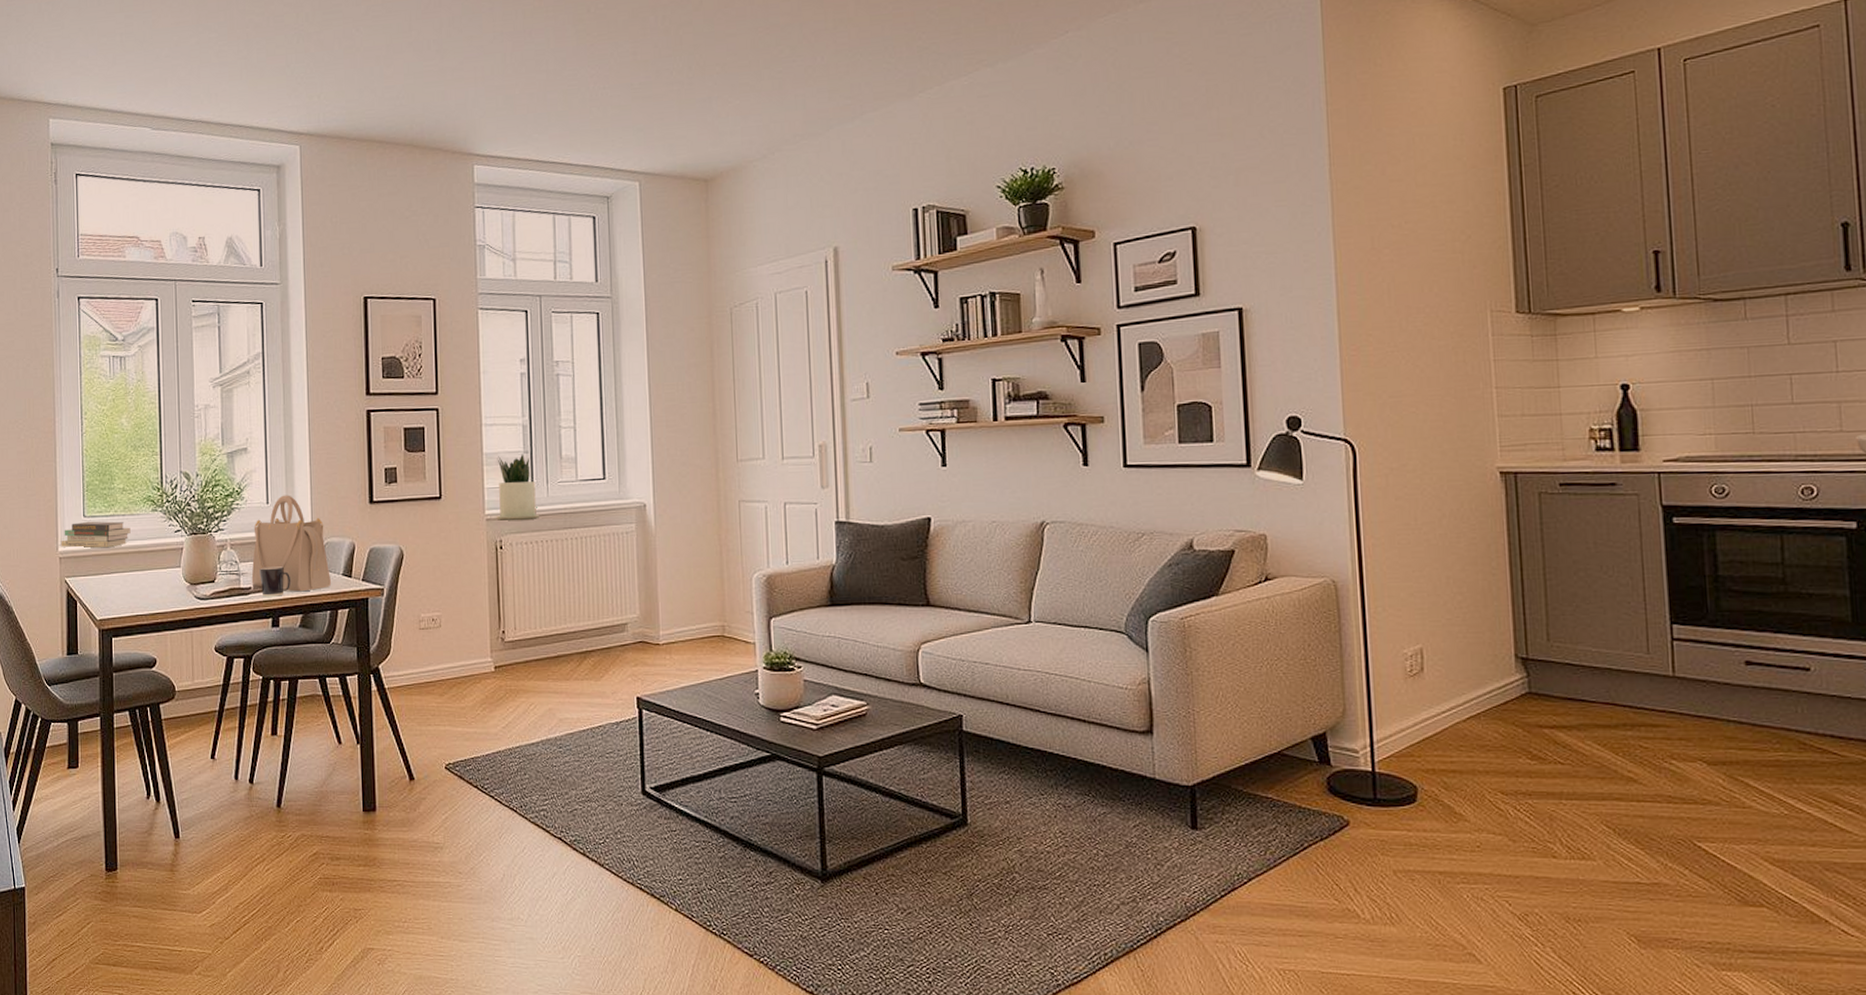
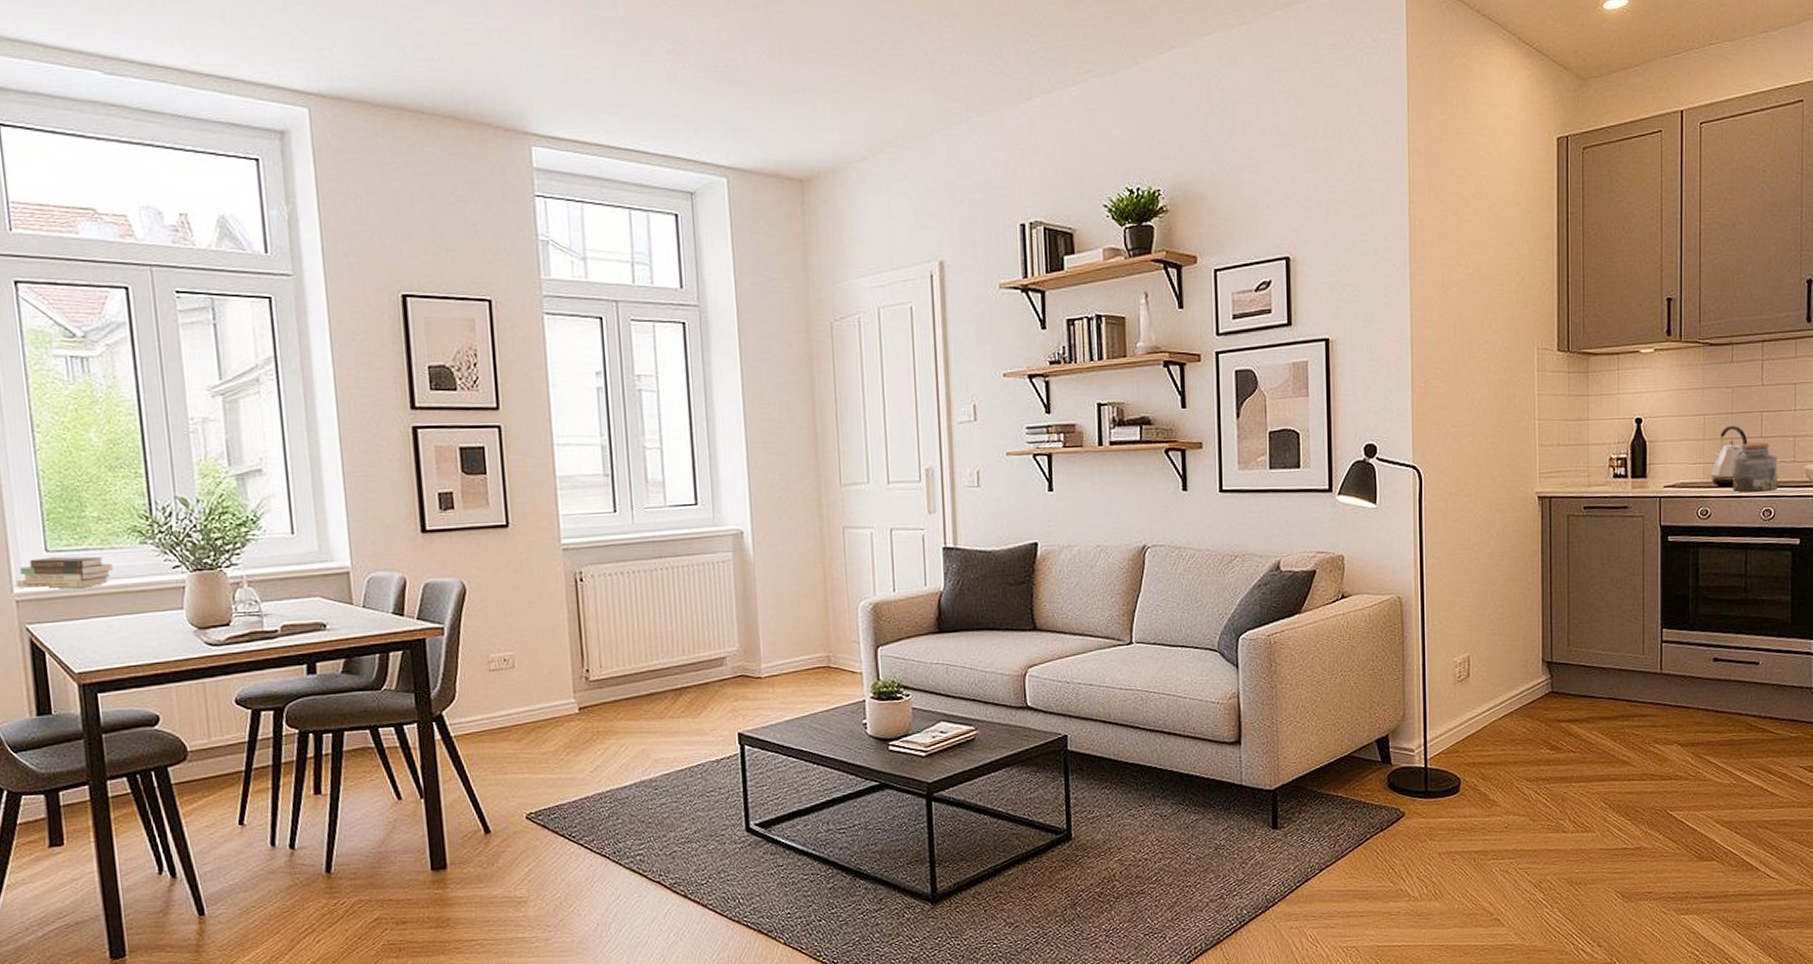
handbag: present [251,495,332,592] -> none [276,523,380,634]
mug: present [260,566,291,597] -> none [287,605,329,641]
planter: present [496,454,540,520] -> none [572,477,625,550]
kettle: none [1725,391,1775,461] -> present [1710,426,1748,487]
jar: none [1754,409,1820,468] -> present [1732,442,1778,493]

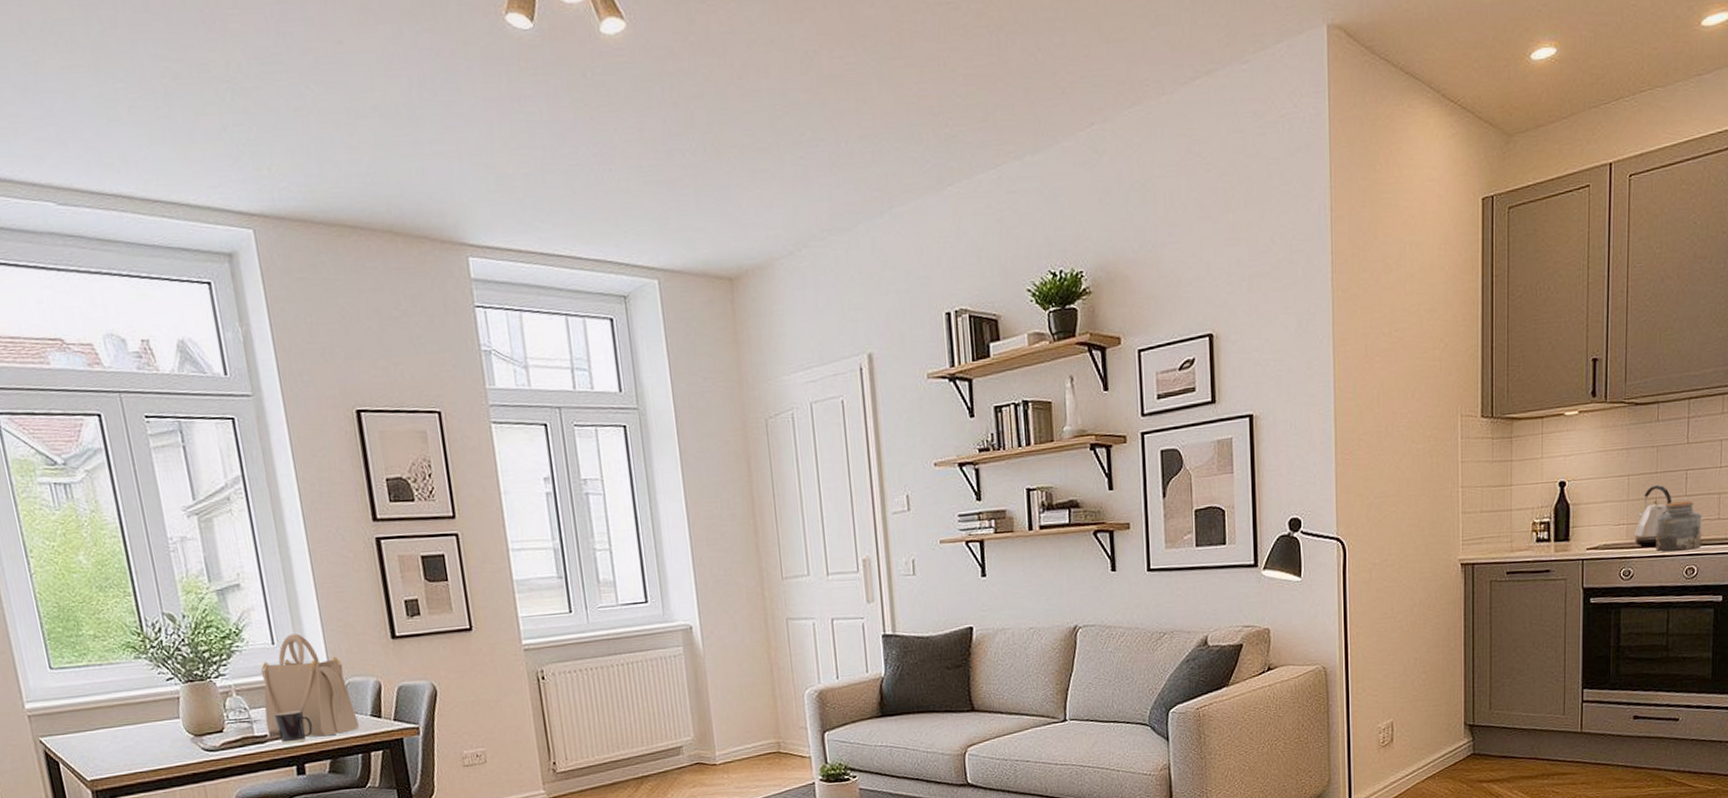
books: present [16,556,113,589] -> none [26,672,112,704]
handbag: none [276,523,380,634] -> present [260,633,360,737]
mug: none [287,605,329,641] -> present [274,711,313,744]

